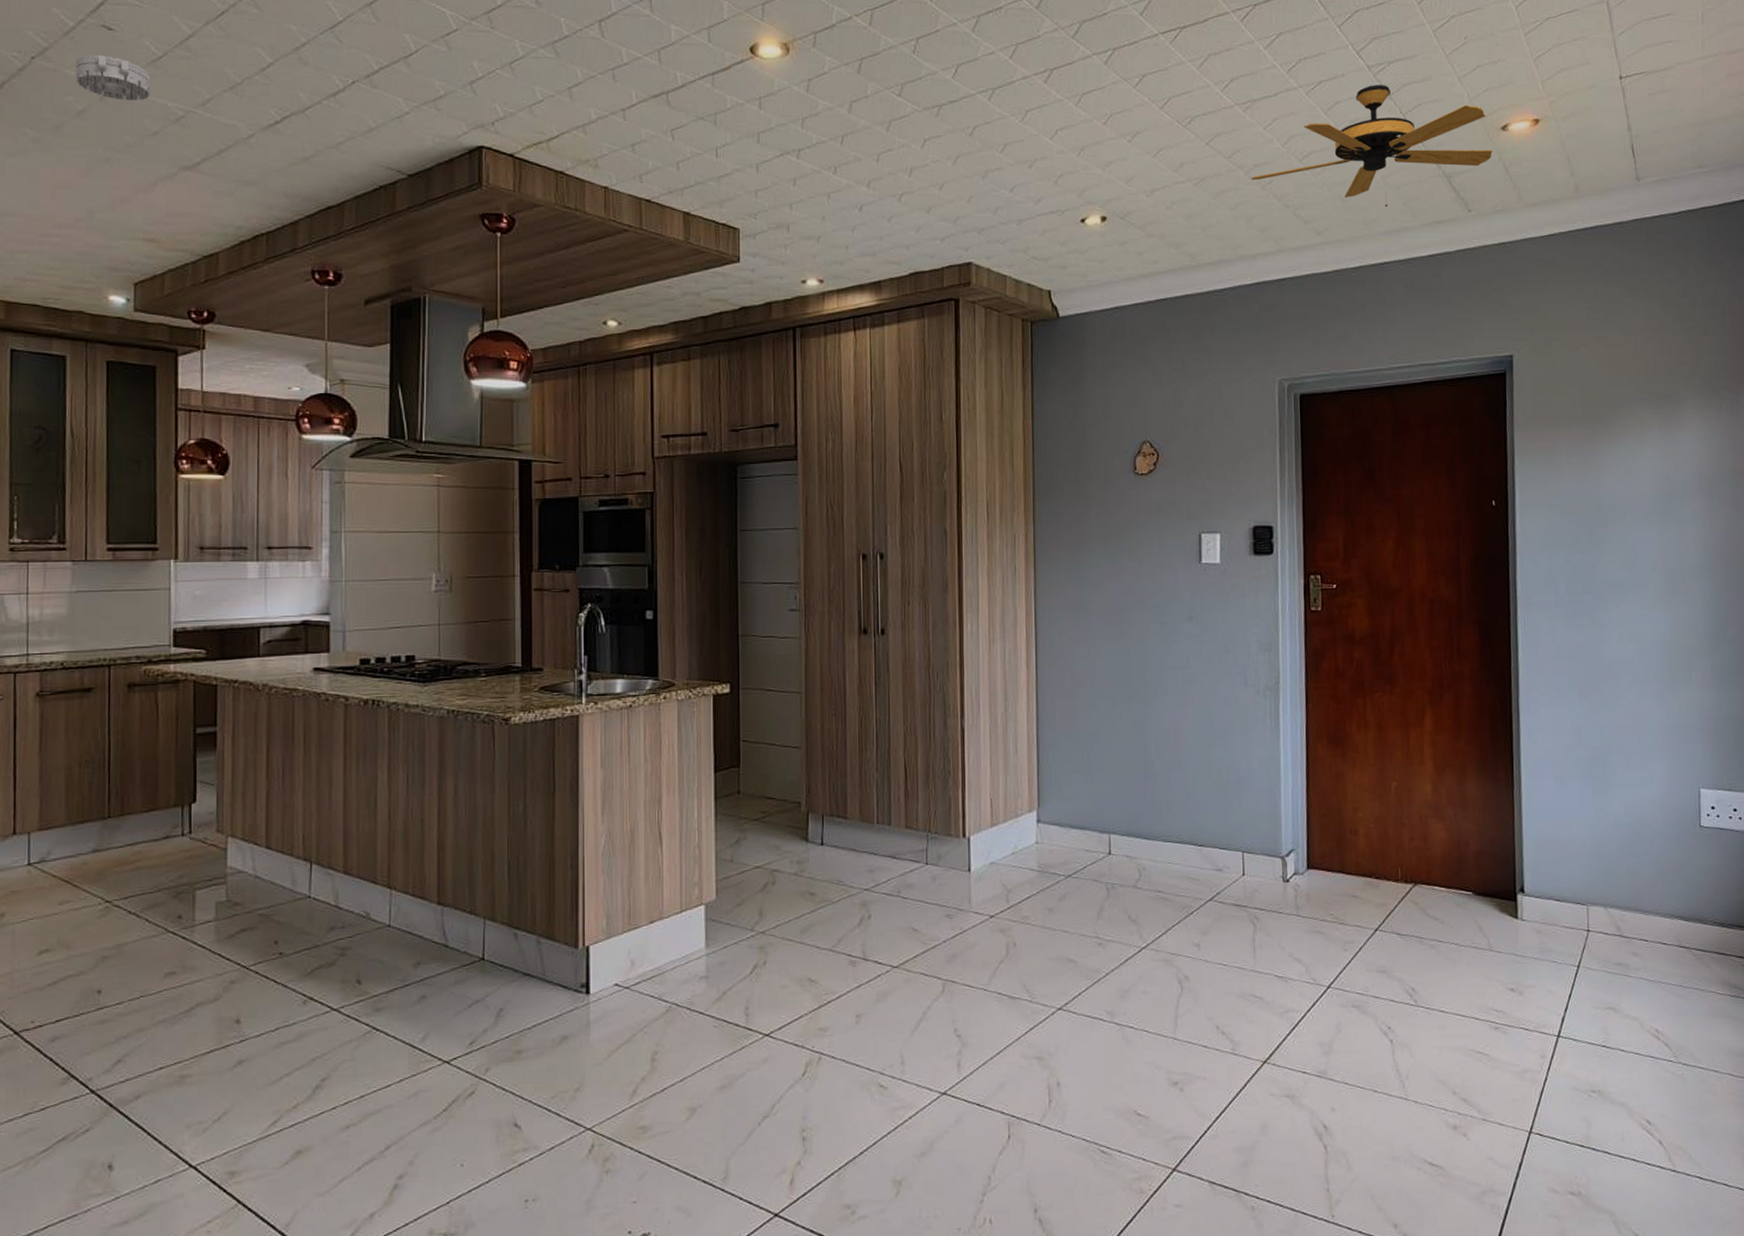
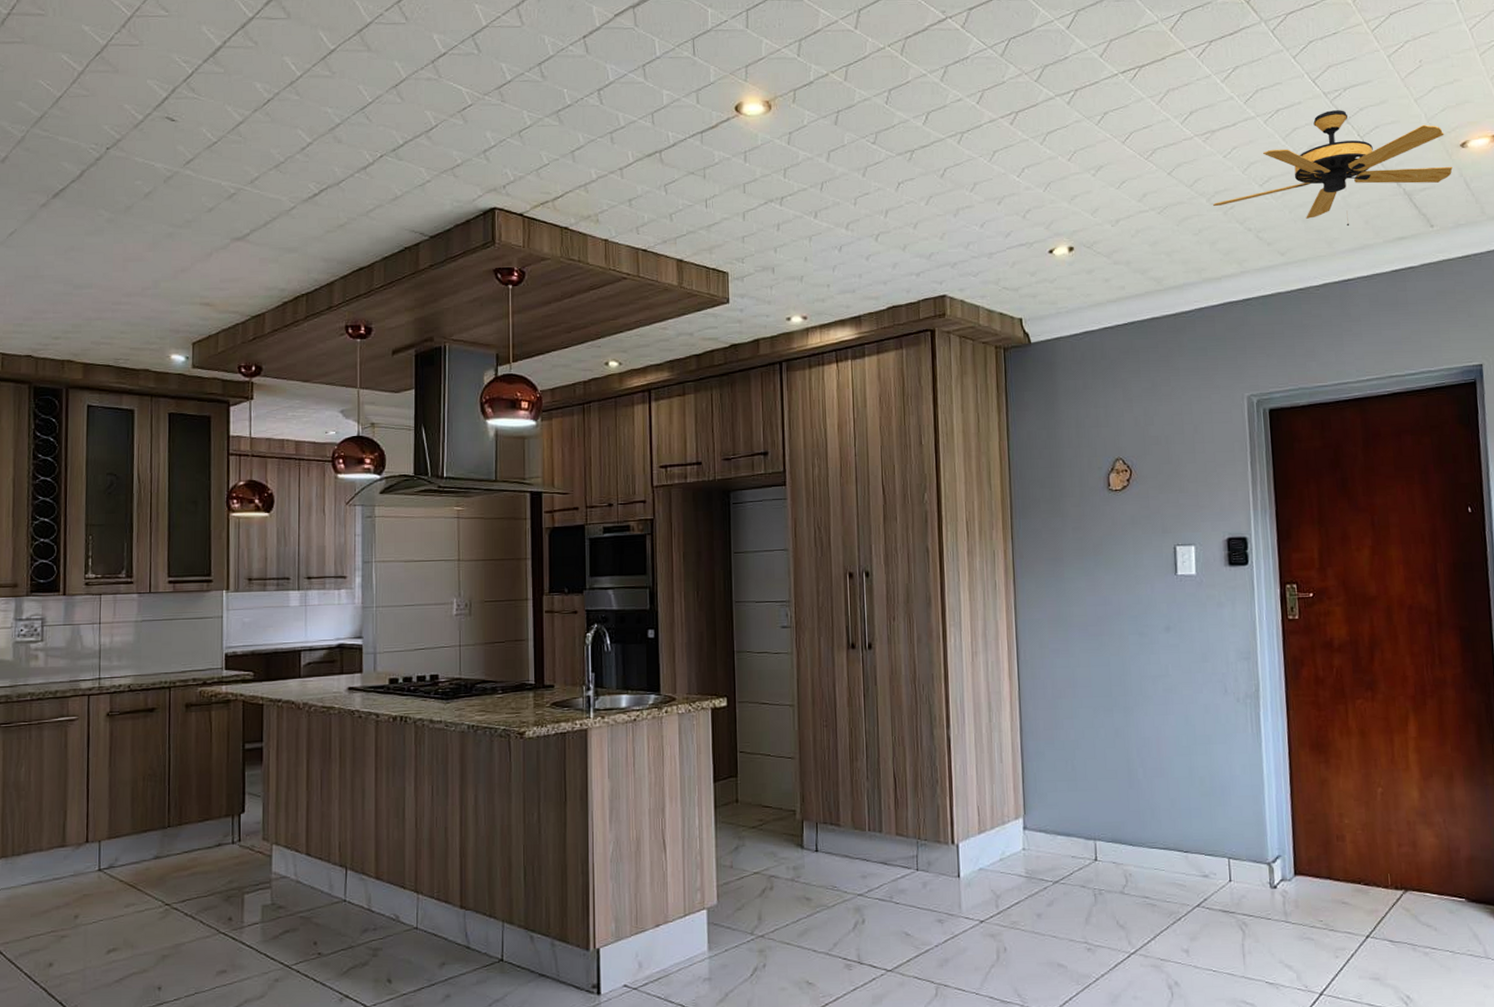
smoke detector: present [75,54,151,101] -> none [143,142,207,182]

